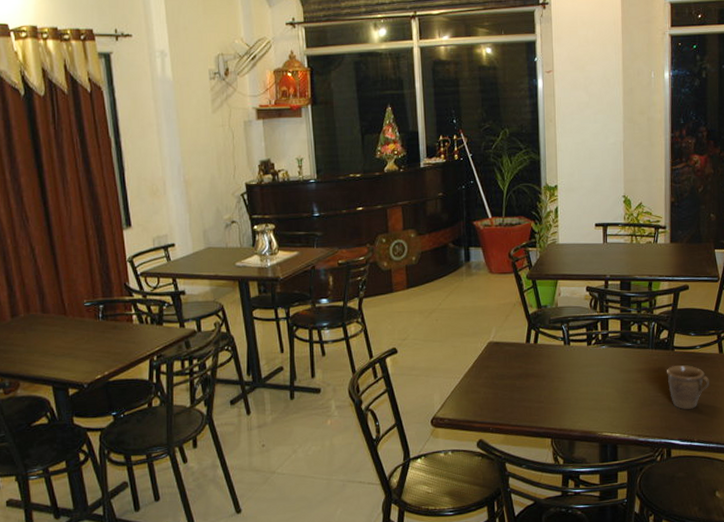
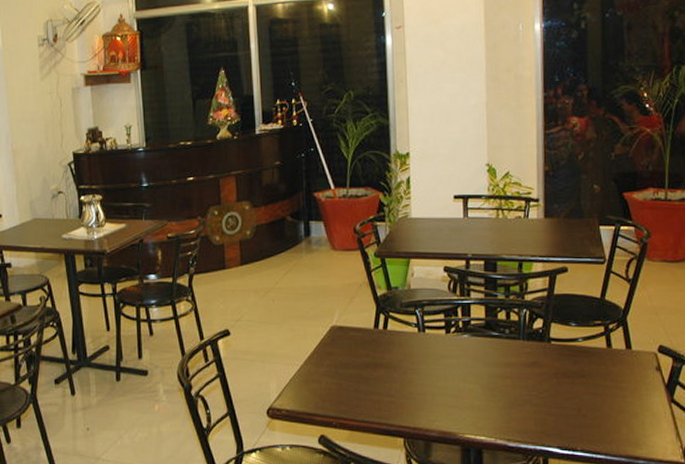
mug: present [667,365,709,409] -> none [542,360,595,412]

